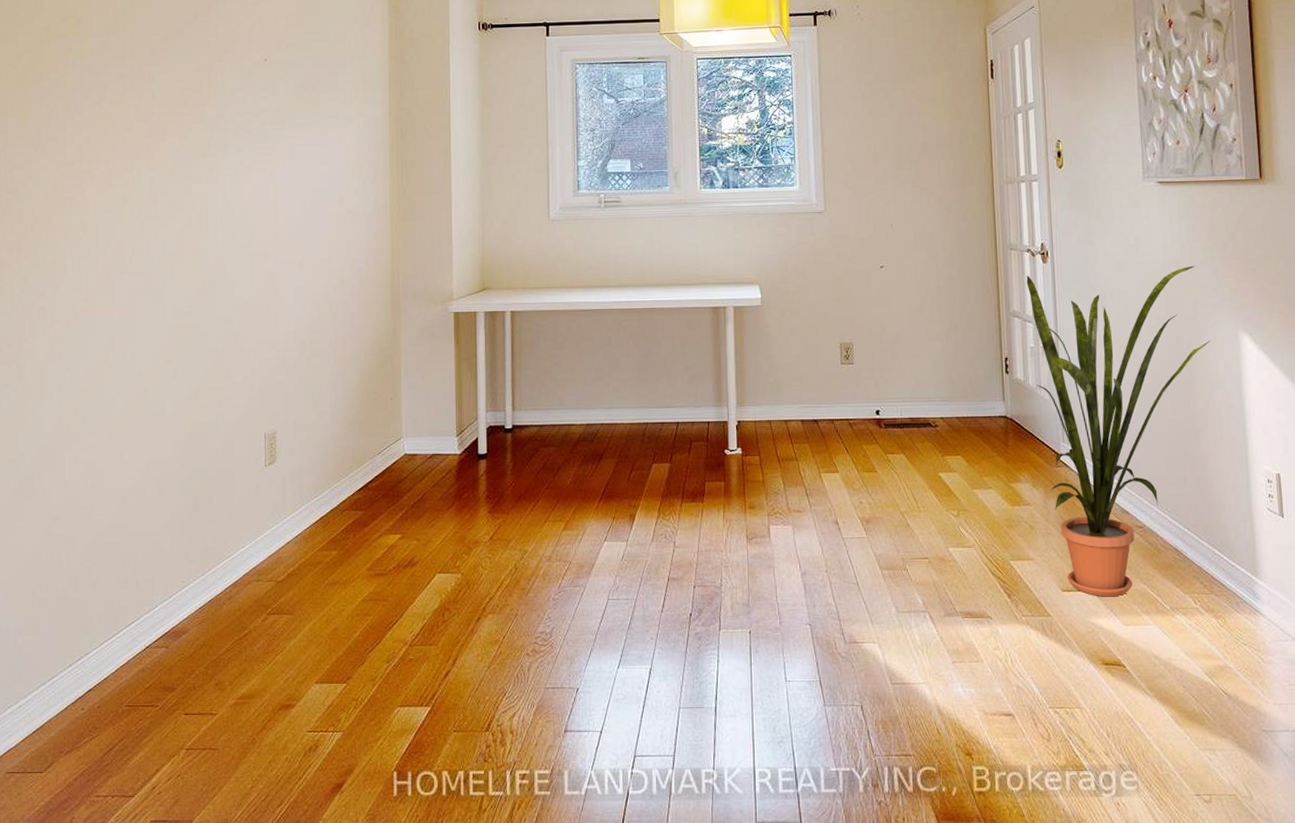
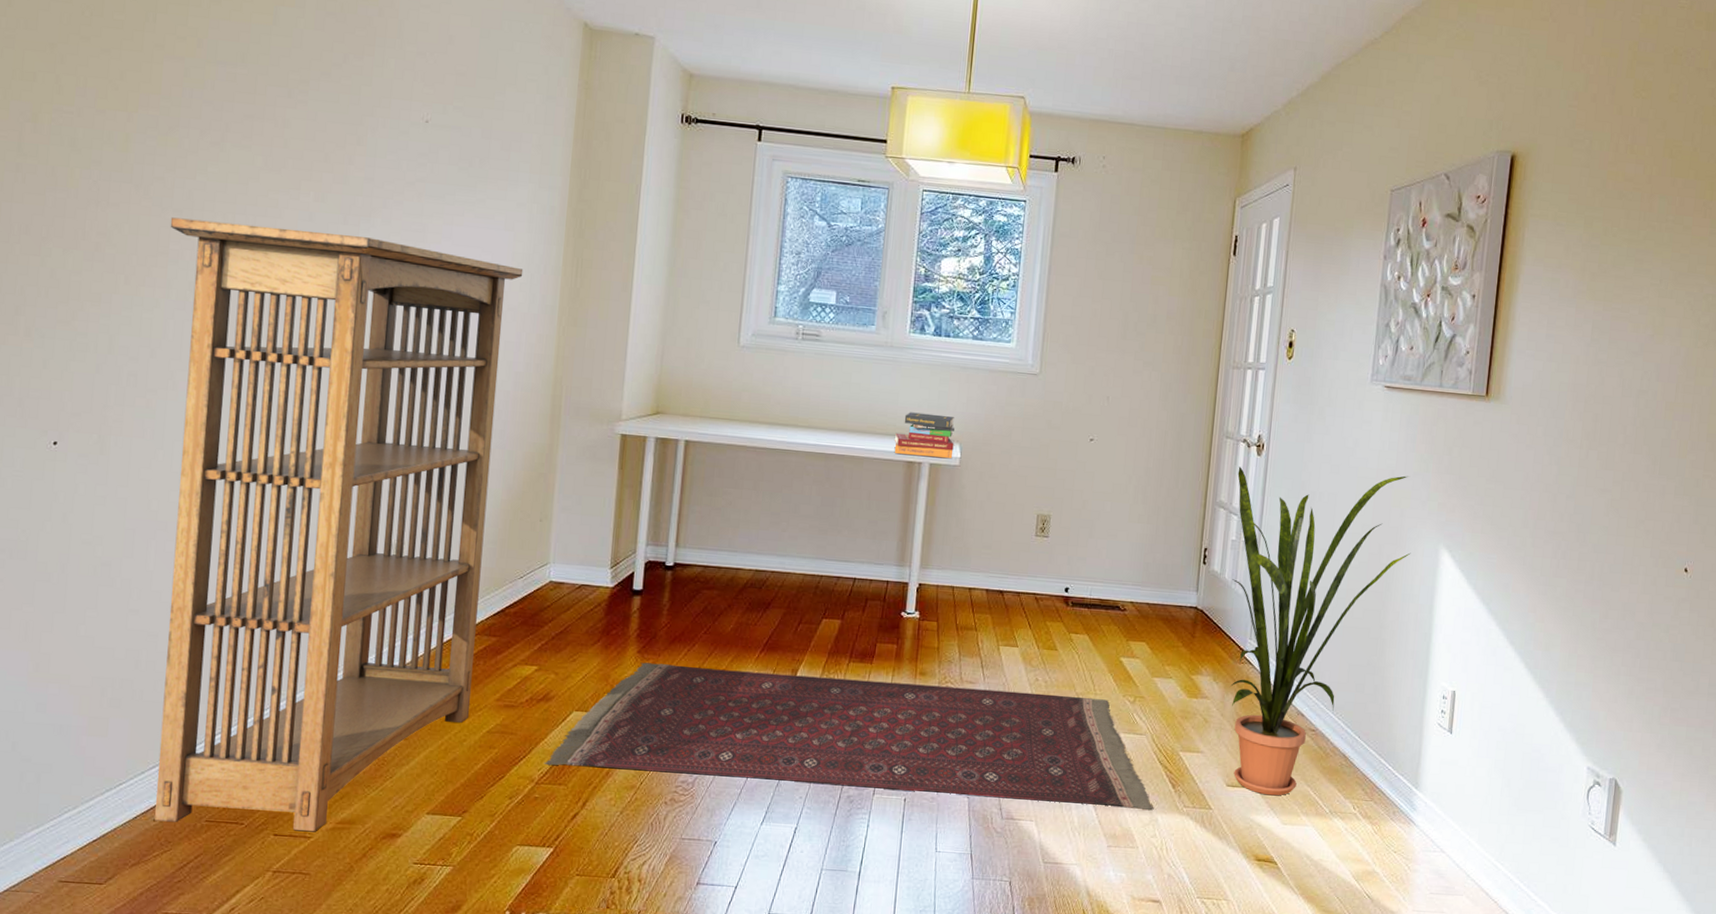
bookshelf: none [64,165,357,709] -> present [155,217,523,832]
area rug: none [415,515,993,628] -> present [544,662,1154,810]
books: none [698,260,754,302] -> present [894,412,955,459]

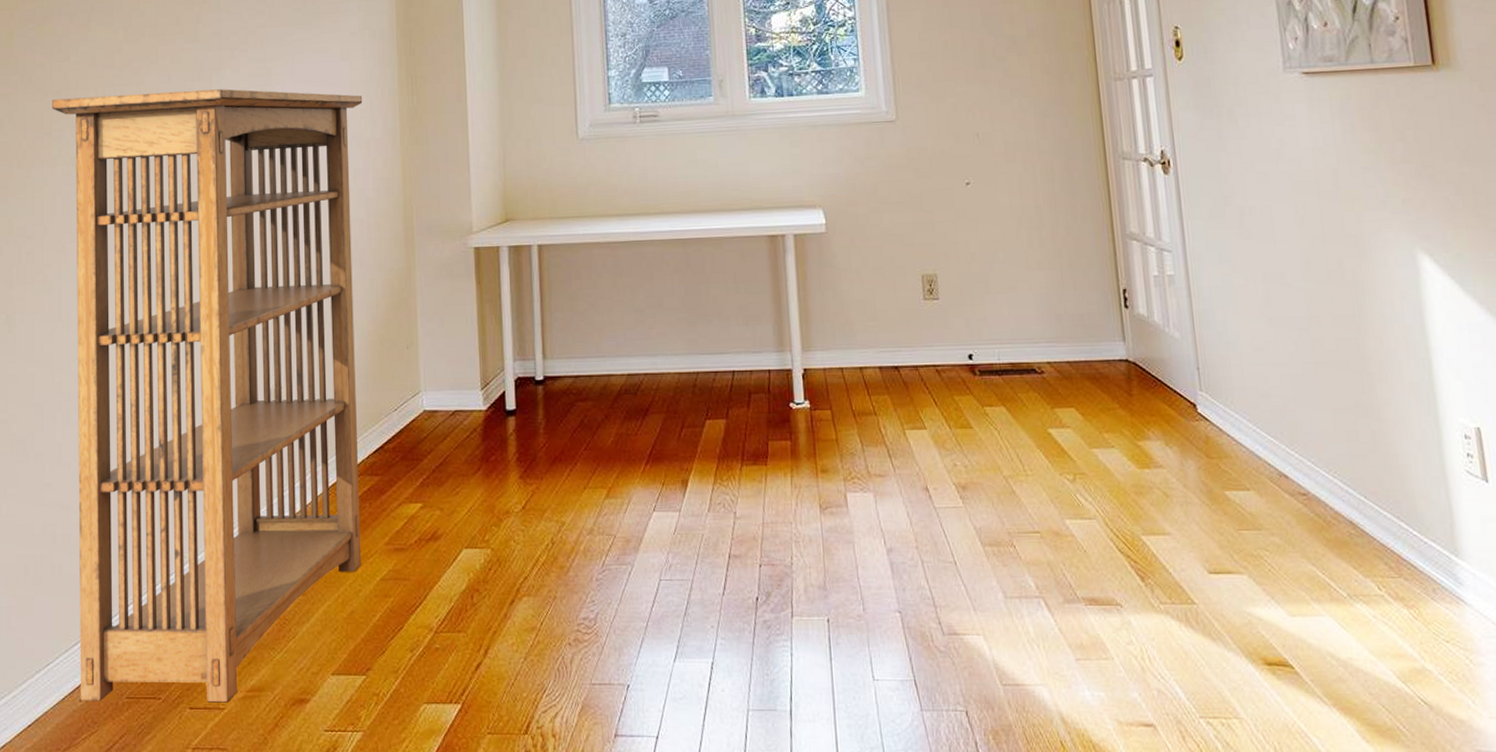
area rug: present [544,662,1154,810] -> none [440,480,1124,612]
books: present [894,412,955,459] -> none [751,180,818,230]
house plant: present [1230,467,1411,796] -> none [1144,172,1381,581]

